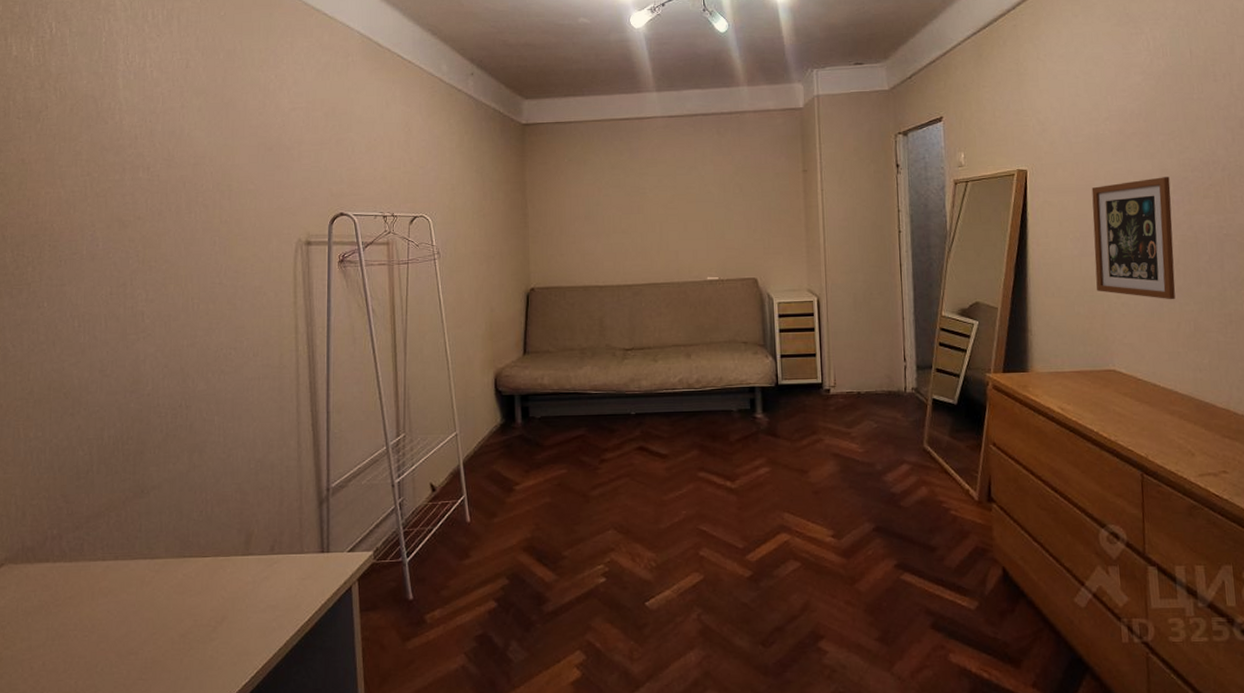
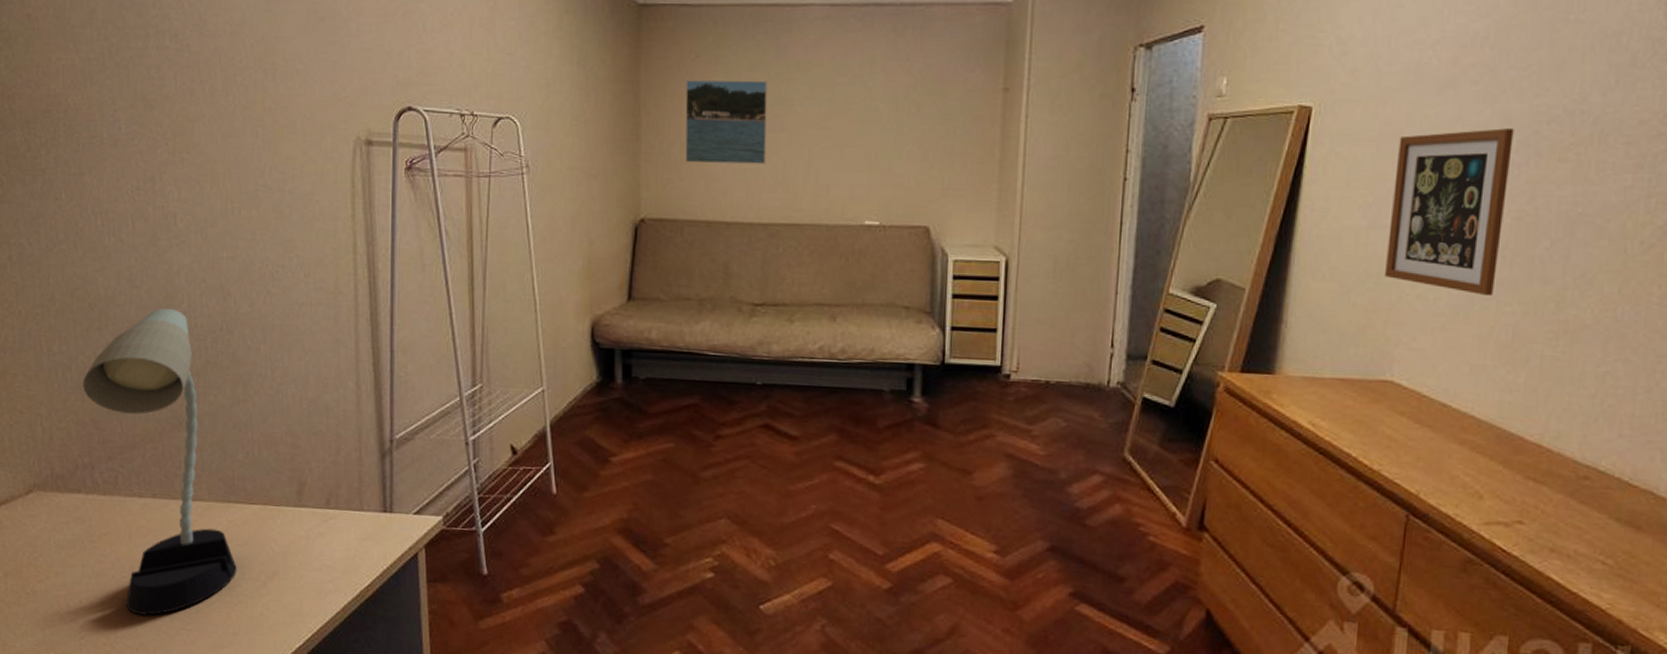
desk lamp: none [55,391,190,670] -> present [83,307,237,616]
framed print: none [562,175,628,242] -> present [685,79,768,164]

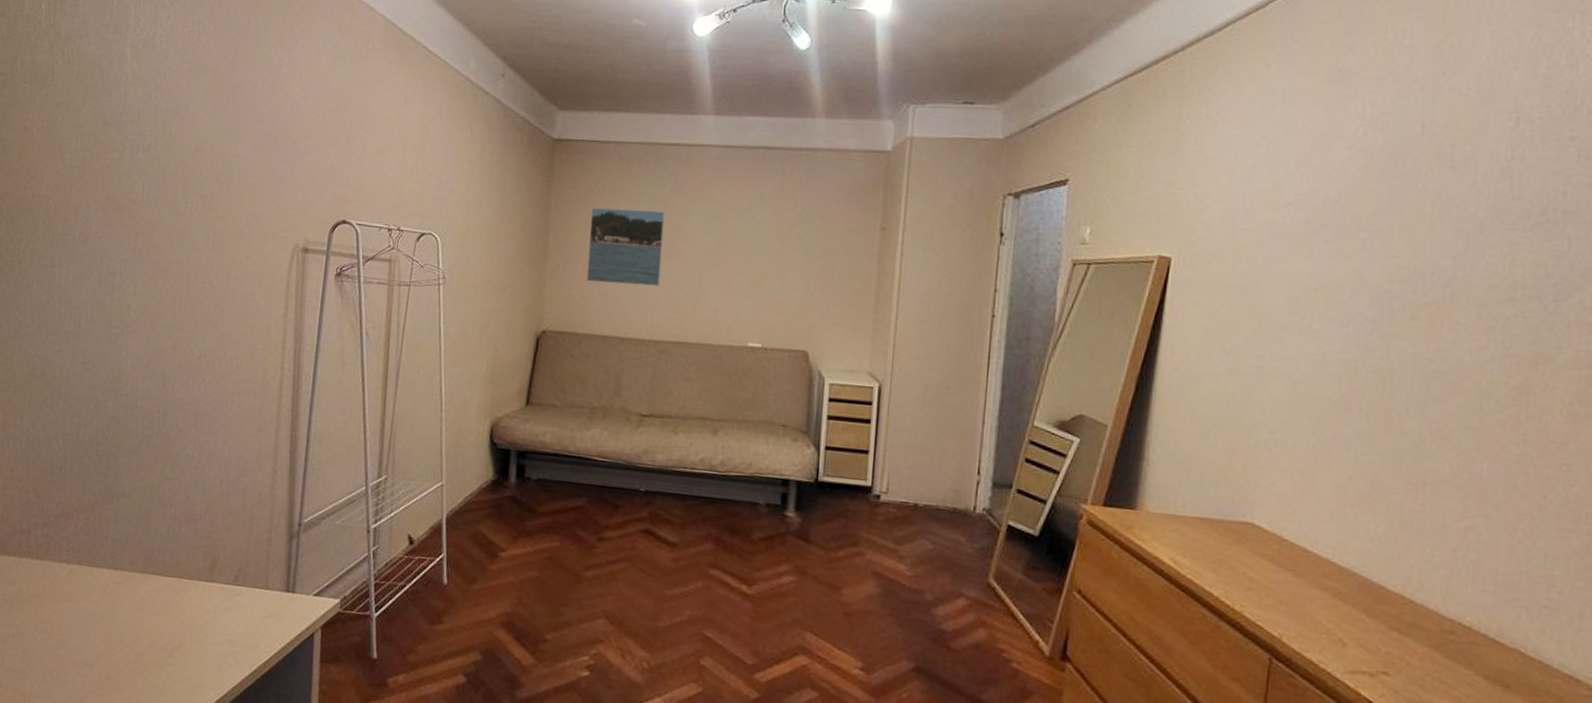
desk lamp: present [83,307,237,616] -> none [30,389,148,677]
picture frame: present [1383,128,1514,297] -> none [1242,285,1367,446]

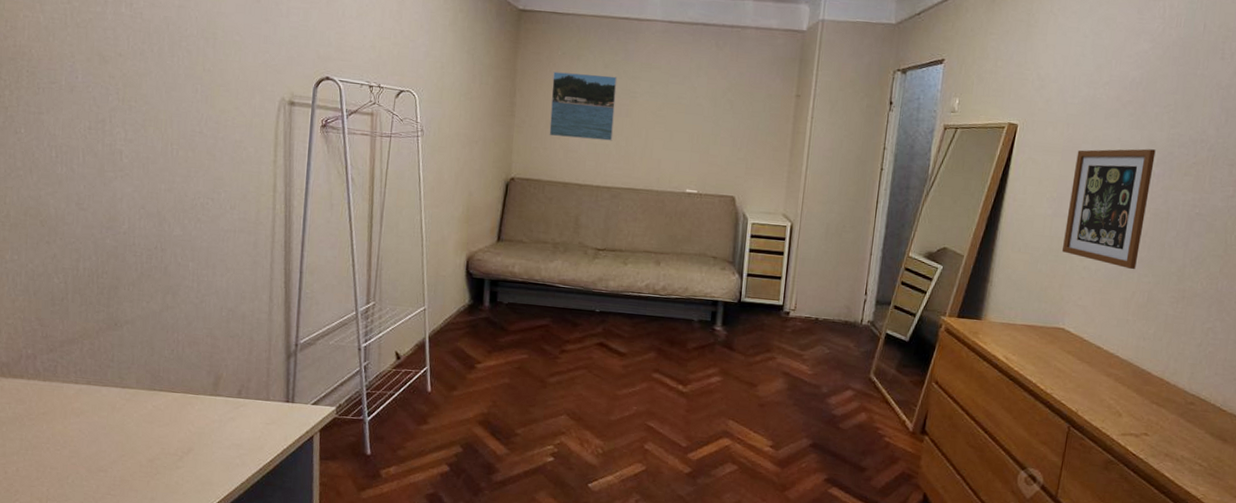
picture frame: none [1242,285,1367,446] -> present [1061,148,1156,270]

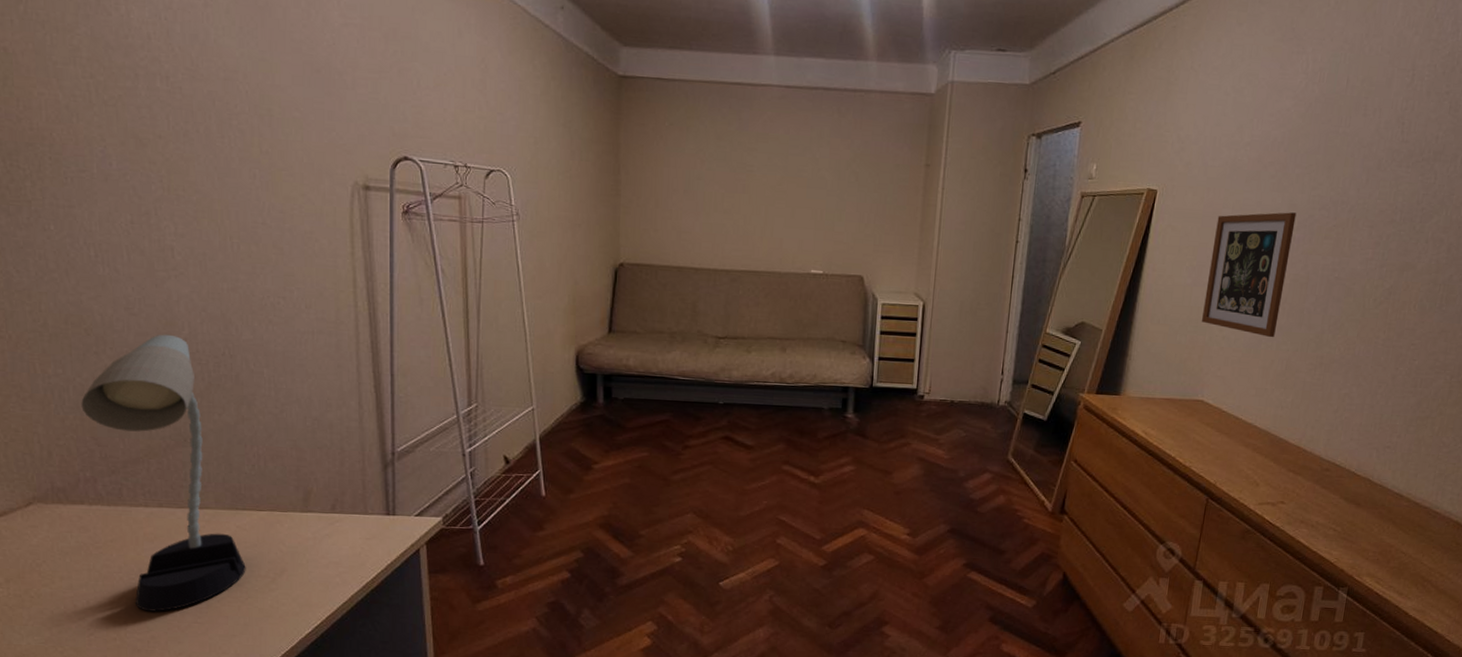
desk lamp: none [30,227,158,482] -> present [81,334,246,612]
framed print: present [549,71,618,141] -> none [659,145,732,220]

